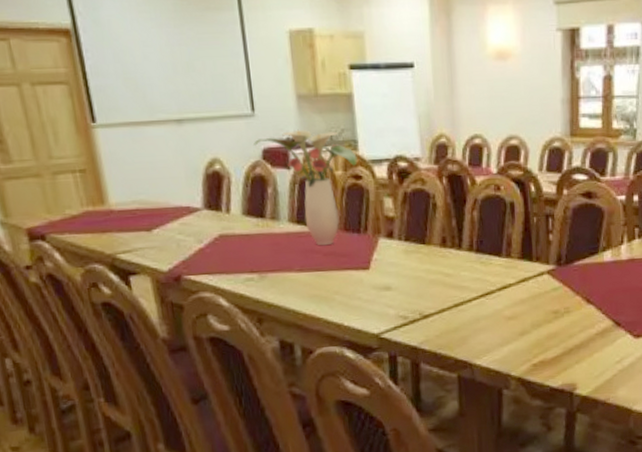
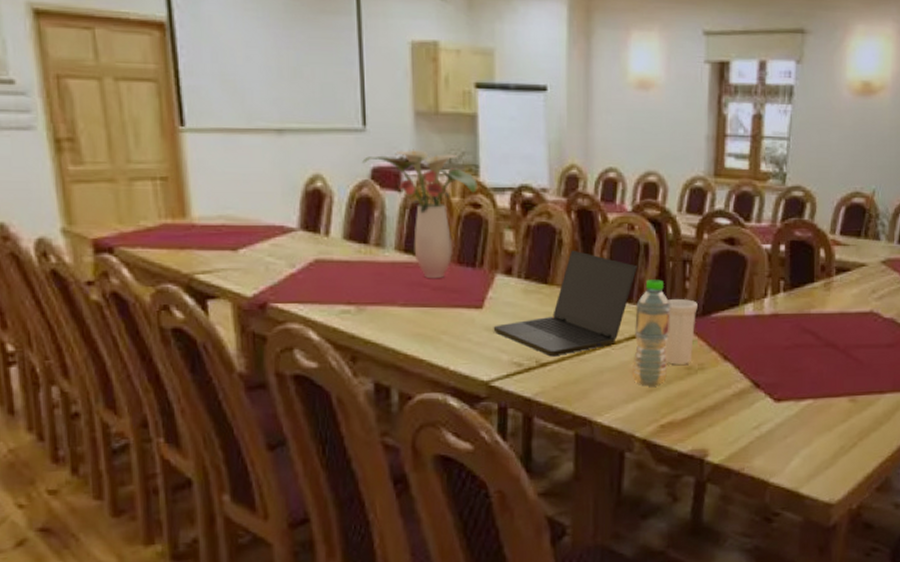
laptop: none [379,212,505,309] -> present [493,250,637,357]
water bottle: none [505,234,538,331] -> present [633,279,672,387]
cup: none [532,250,561,310] -> present [664,299,698,365]

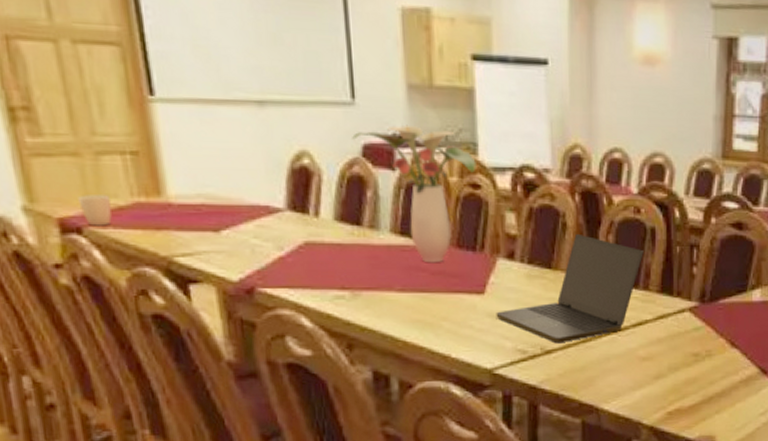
cup: none [111,217,141,246] -> present [78,195,112,226]
water bottle: present [633,279,672,387] -> none [639,264,679,374]
cup: present [664,299,698,365] -> none [671,285,705,351]

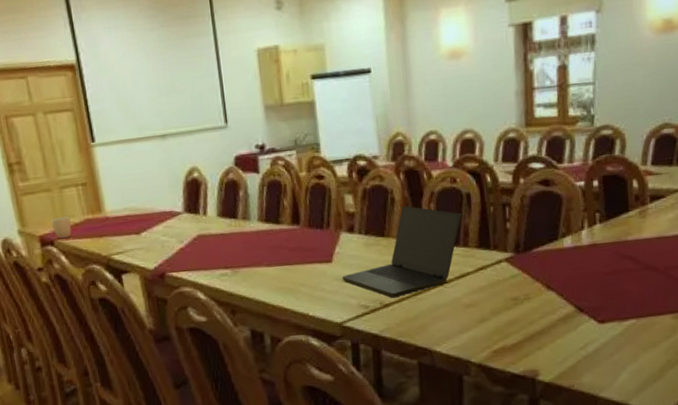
flower arrangement: present [352,124,476,263] -> none [227,136,320,242]

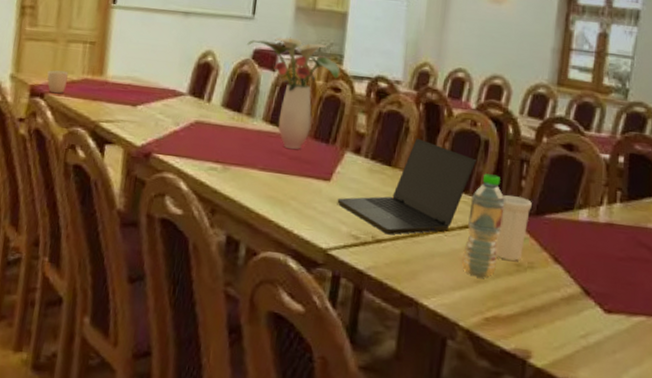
flower arrangement: none [227,136,320,242] -> present [247,37,340,150]
water bottle: none [463,223,496,318] -> present [462,174,506,278]
cup: none [491,238,519,297] -> present [495,195,532,261]

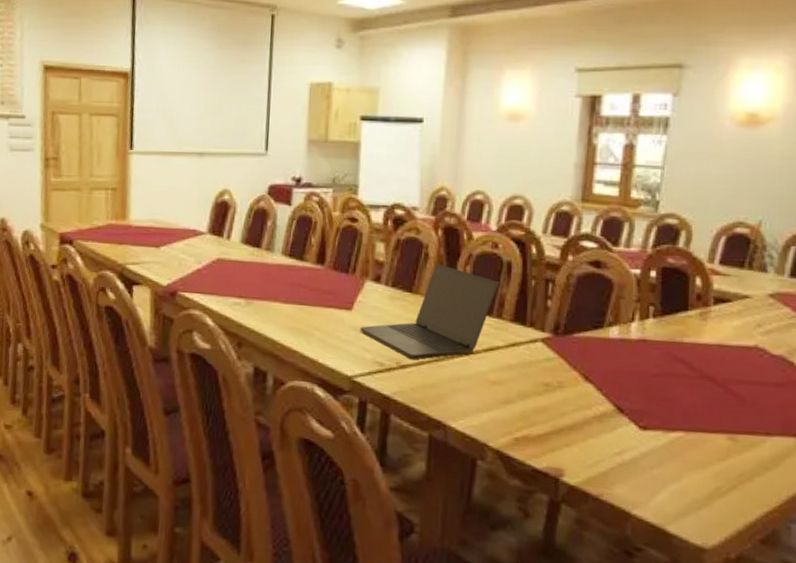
cup: present [47,70,68,94] -> none [74,217,93,240]
flower arrangement: present [247,37,340,150] -> none [262,170,356,282]
water bottle: present [462,174,506,278] -> none [489,295,532,399]
cup: present [495,195,532,261] -> none [522,316,559,381]

